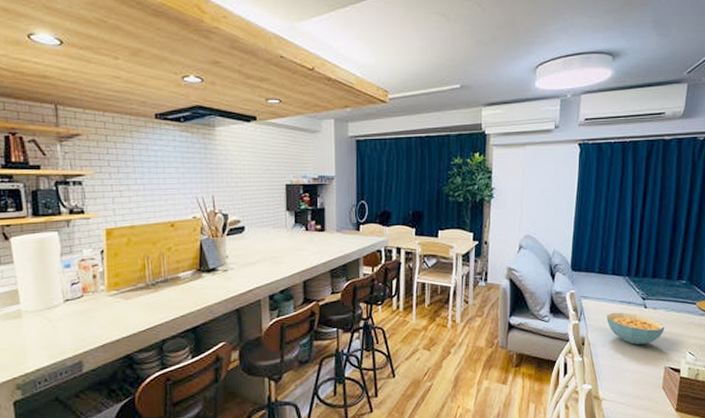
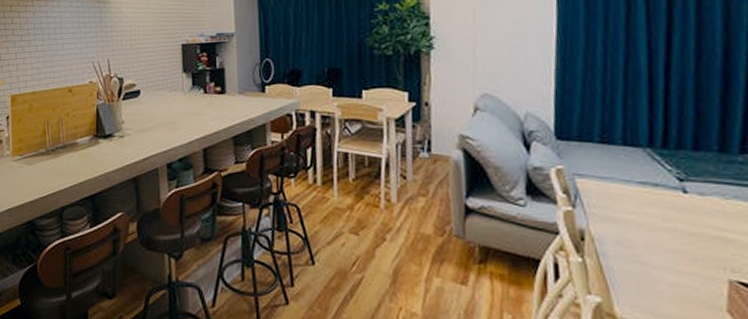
cereal bowl: present [606,312,665,345] -> none [618,198,724,245]

